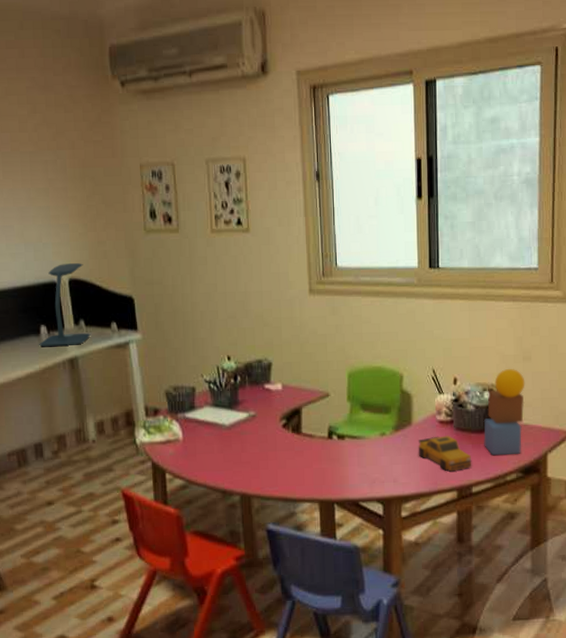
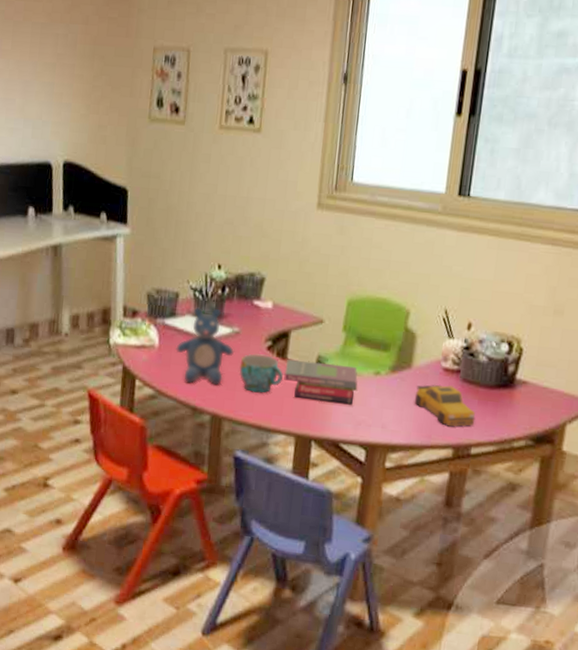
desk lamp: present [39,263,91,346] -> none [25,145,81,232]
stuffed animal: none [199,397,254,468] -> present [176,307,235,385]
cup: none [260,432,301,469] -> present [239,354,284,394]
books: none [301,431,368,468] -> present [284,358,358,405]
toy blocks: present [483,369,525,456] -> none [492,321,553,419]

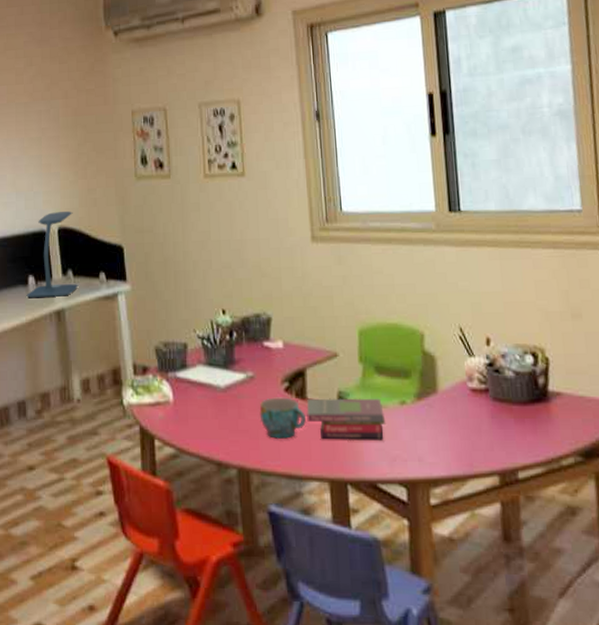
desk lamp: none [25,145,81,232] -> present [26,211,79,297]
stuffed animal: present [176,307,235,385] -> none [191,356,252,436]
toy car: present [414,384,476,427] -> none [446,407,516,451]

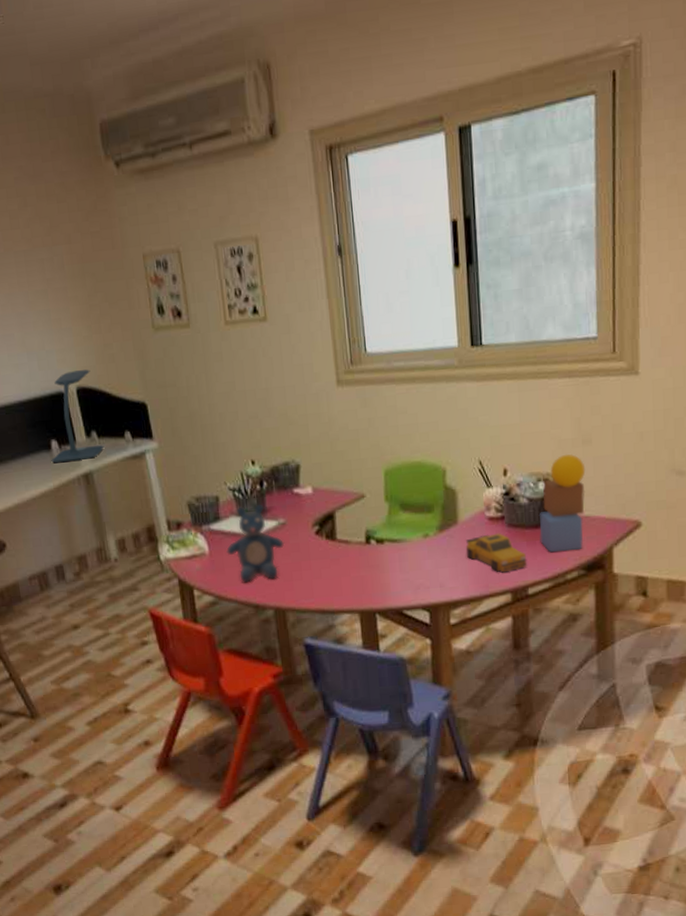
stuffed animal: none [191,356,252,436] -> present [226,505,285,582]
cup: present [259,397,307,440] -> none [292,539,338,580]
books: present [306,398,386,441] -> none [336,533,410,576]
toy car: none [446,407,516,451] -> present [465,533,527,573]
toy blocks: none [526,328,579,434] -> present [538,454,586,553]

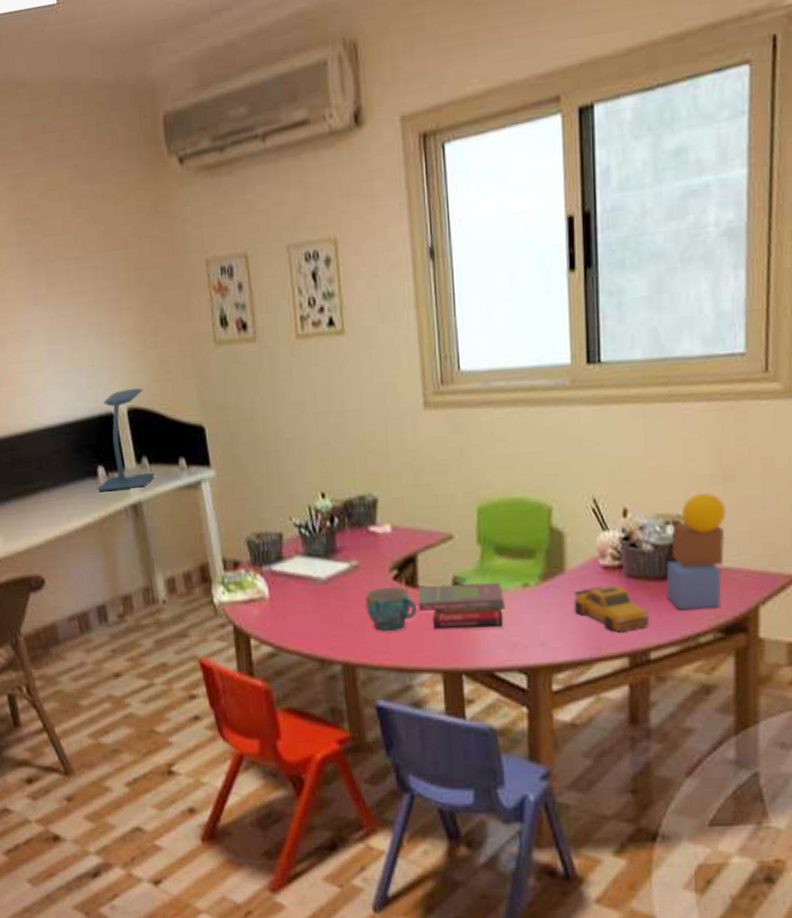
stuffed animal: present [226,505,285,582] -> none [289,544,357,632]
cup: none [292,539,338,580] -> present [365,586,418,632]
books: none [336,533,410,576] -> present [417,581,506,630]

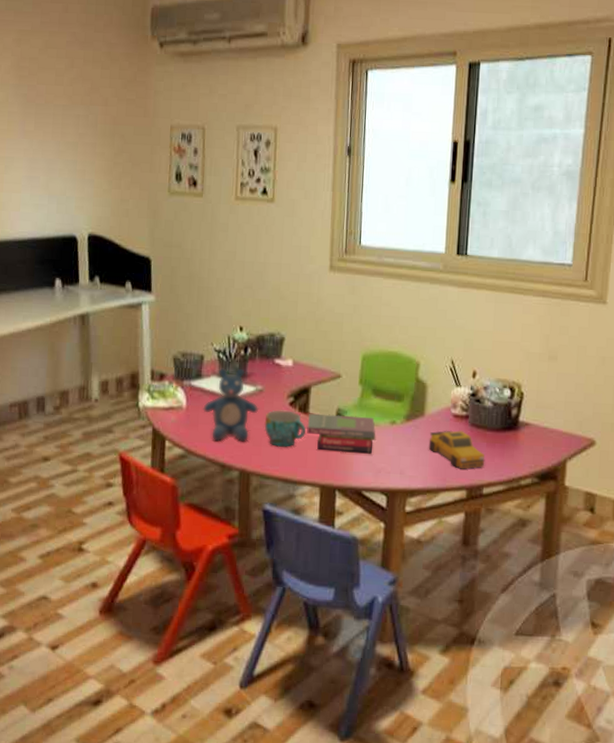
desk lamp: present [97,388,156,491] -> none [52,219,105,302]
stuffed animal: none [289,544,357,632] -> present [203,368,259,442]
toy blocks: present [665,493,727,611] -> none [499,367,549,458]

